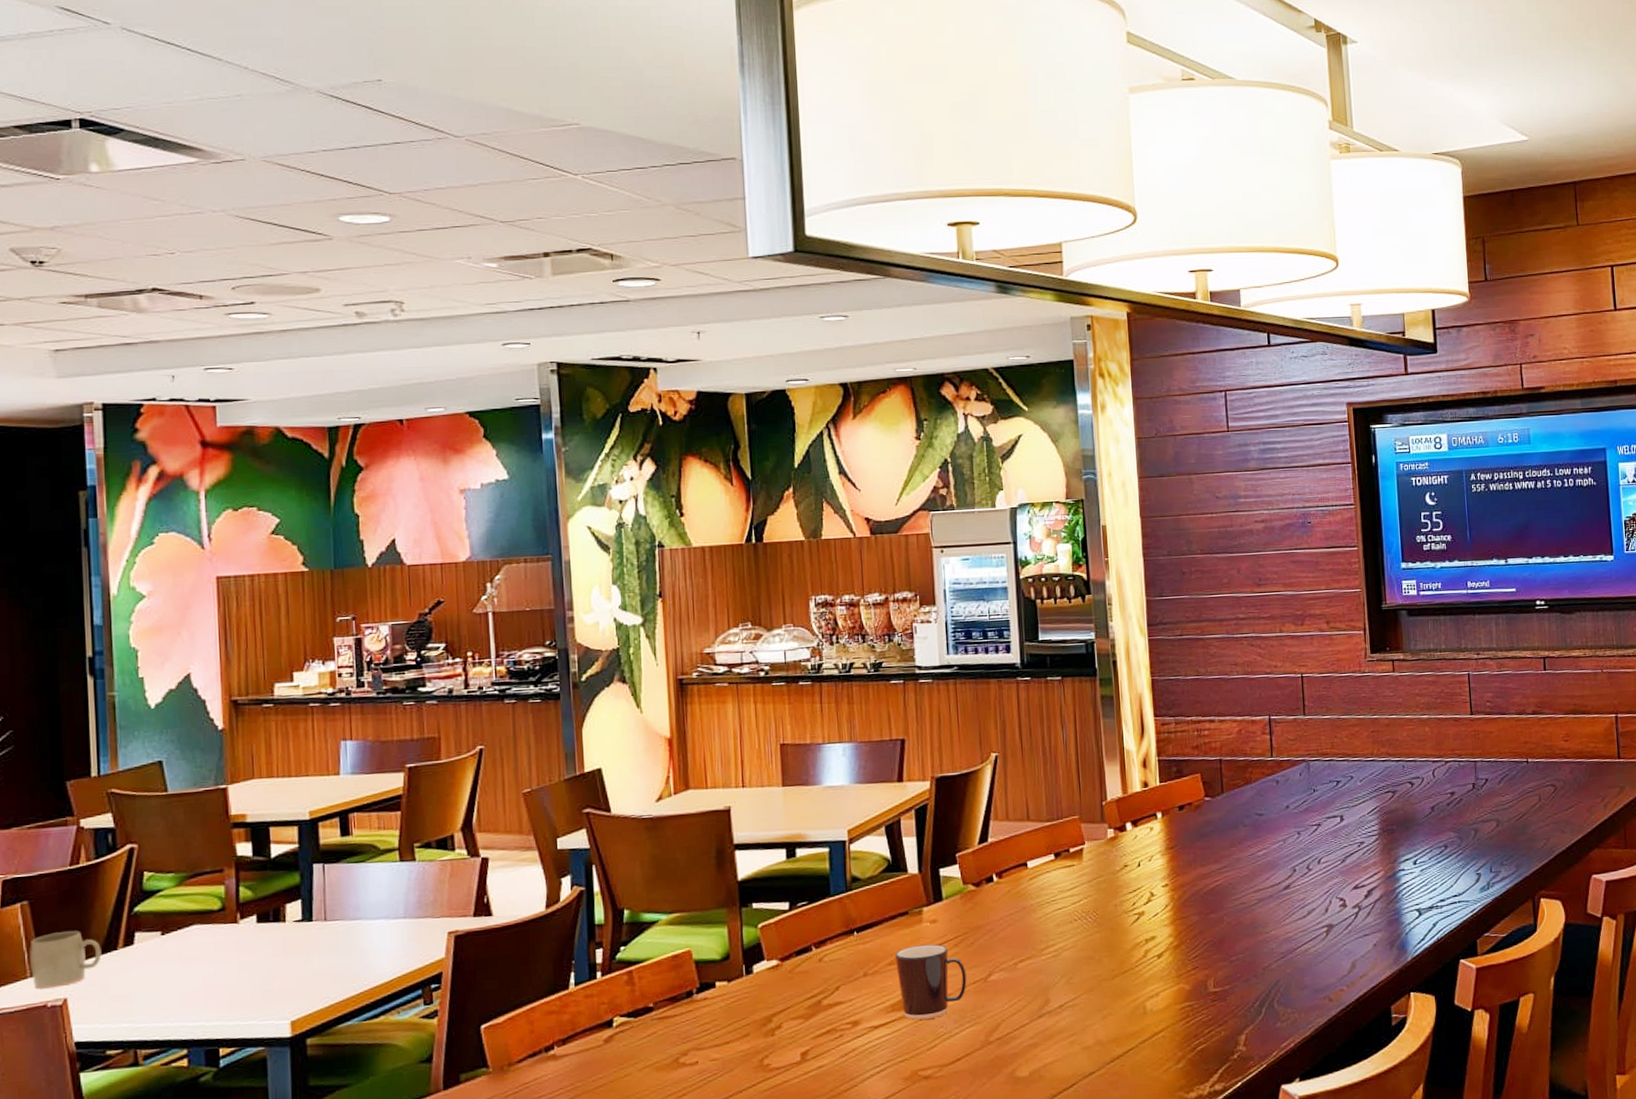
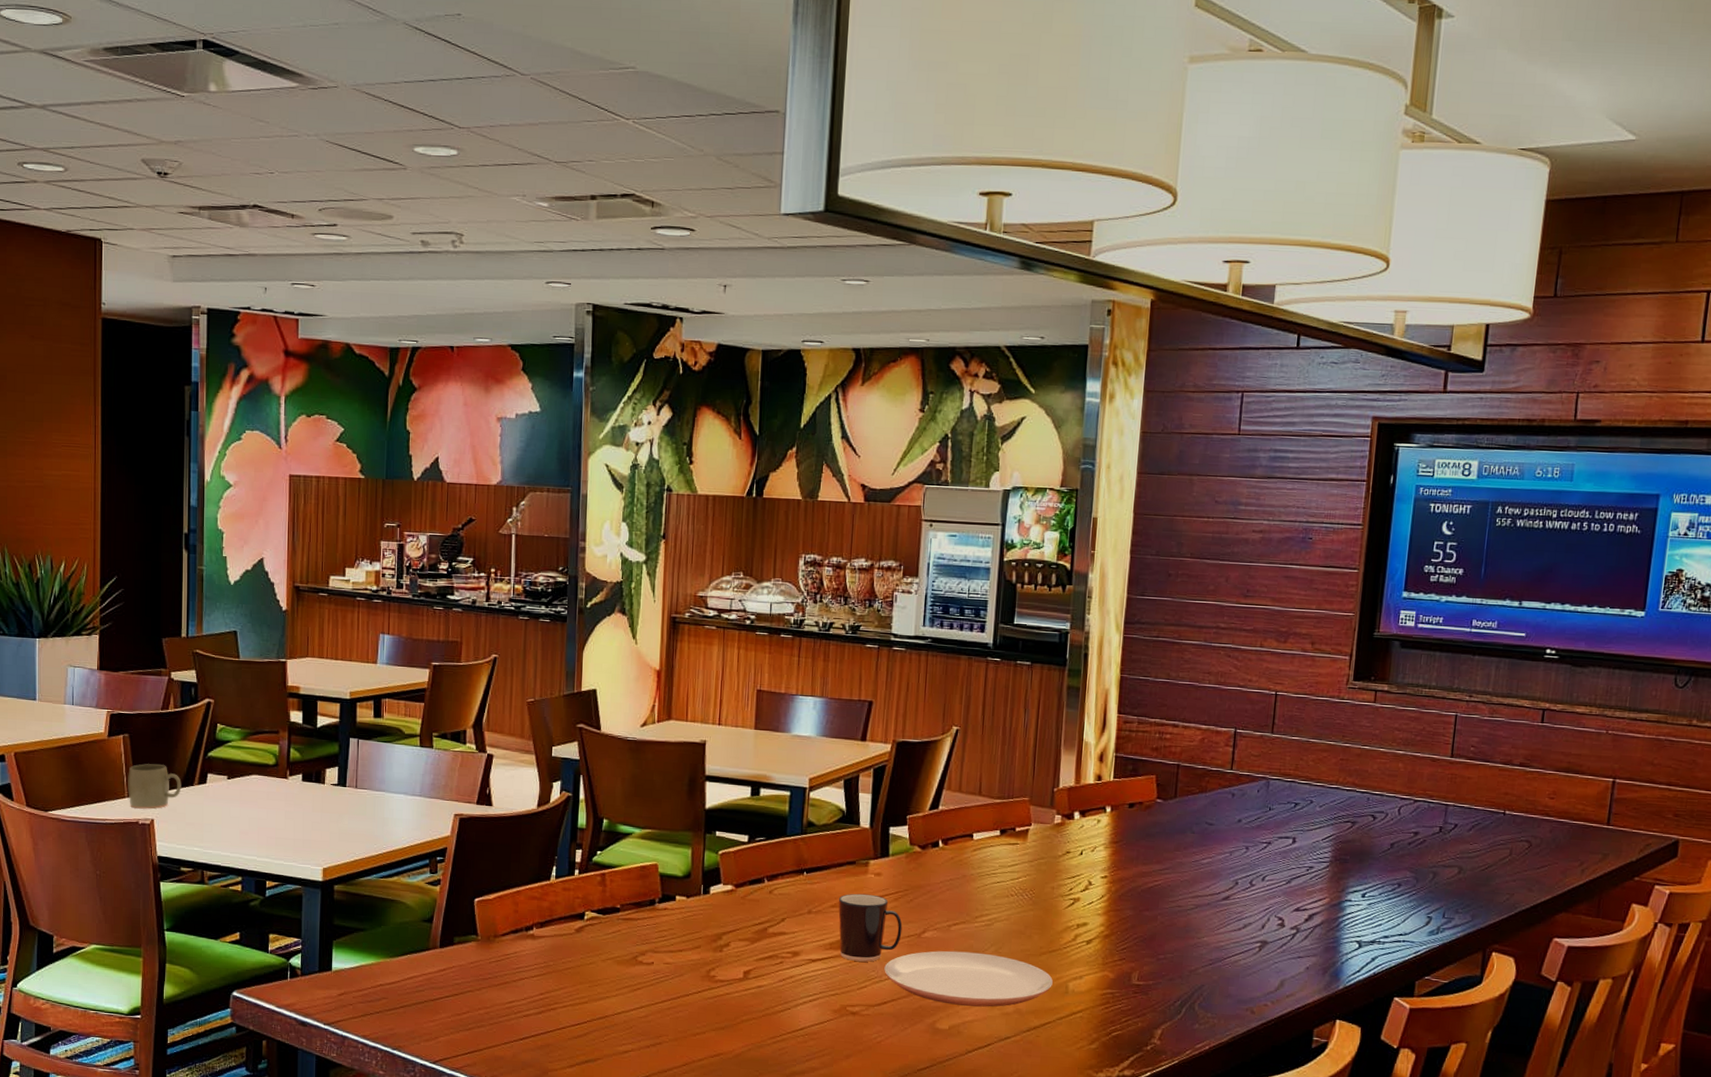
plate: none [953,986,1130,1049] -> present [884,950,1053,1007]

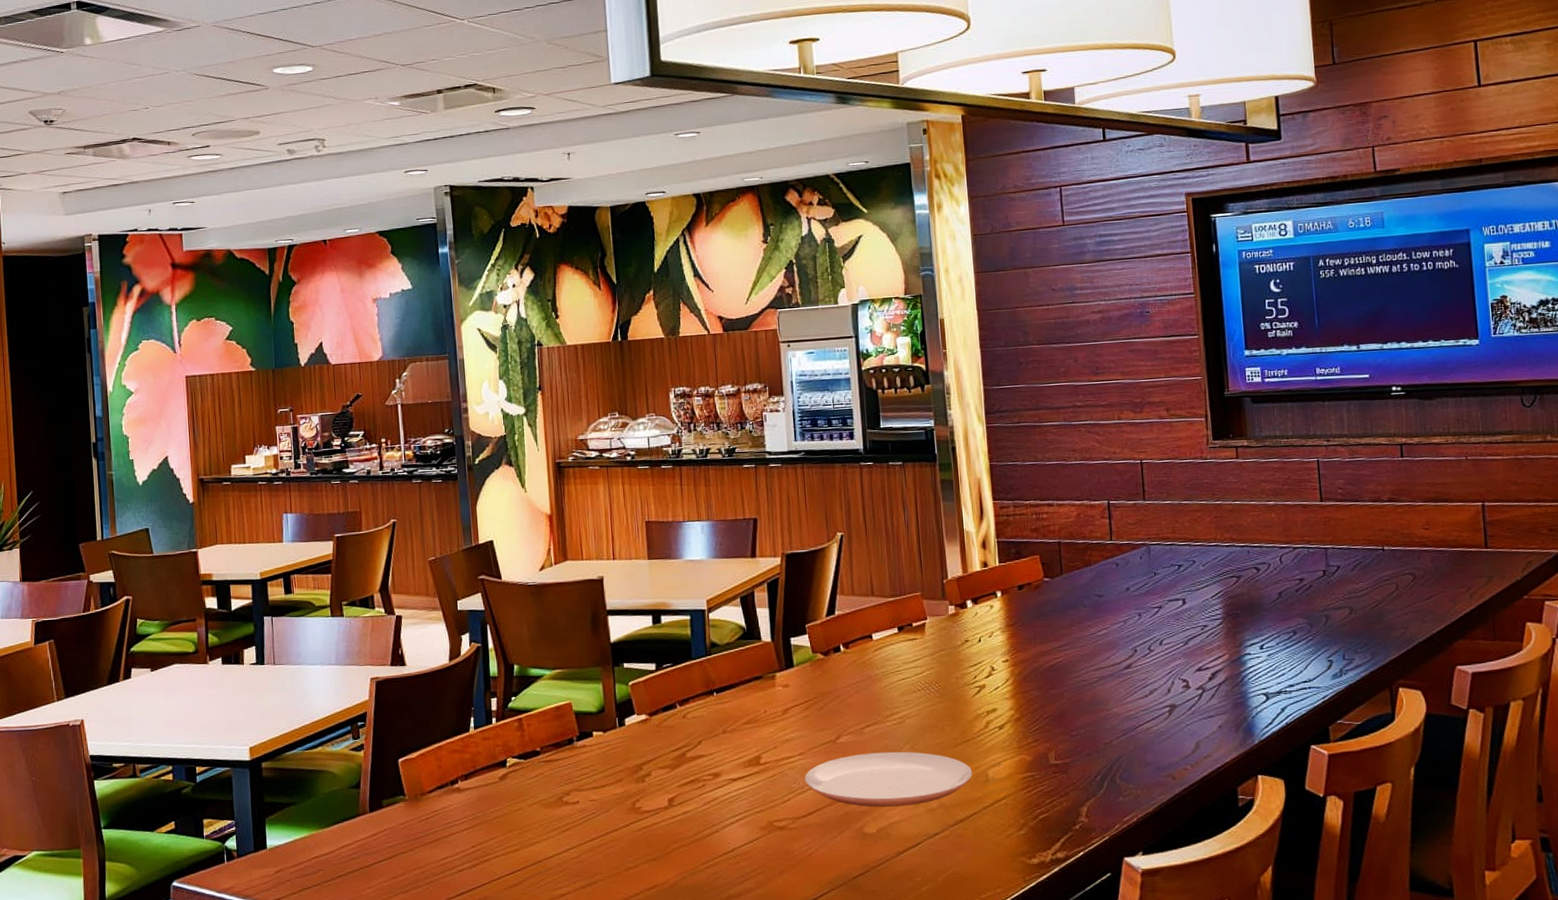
mug: present [128,763,182,809] -> none [56,665,108,711]
mug: present [838,893,903,962] -> none [750,706,817,775]

